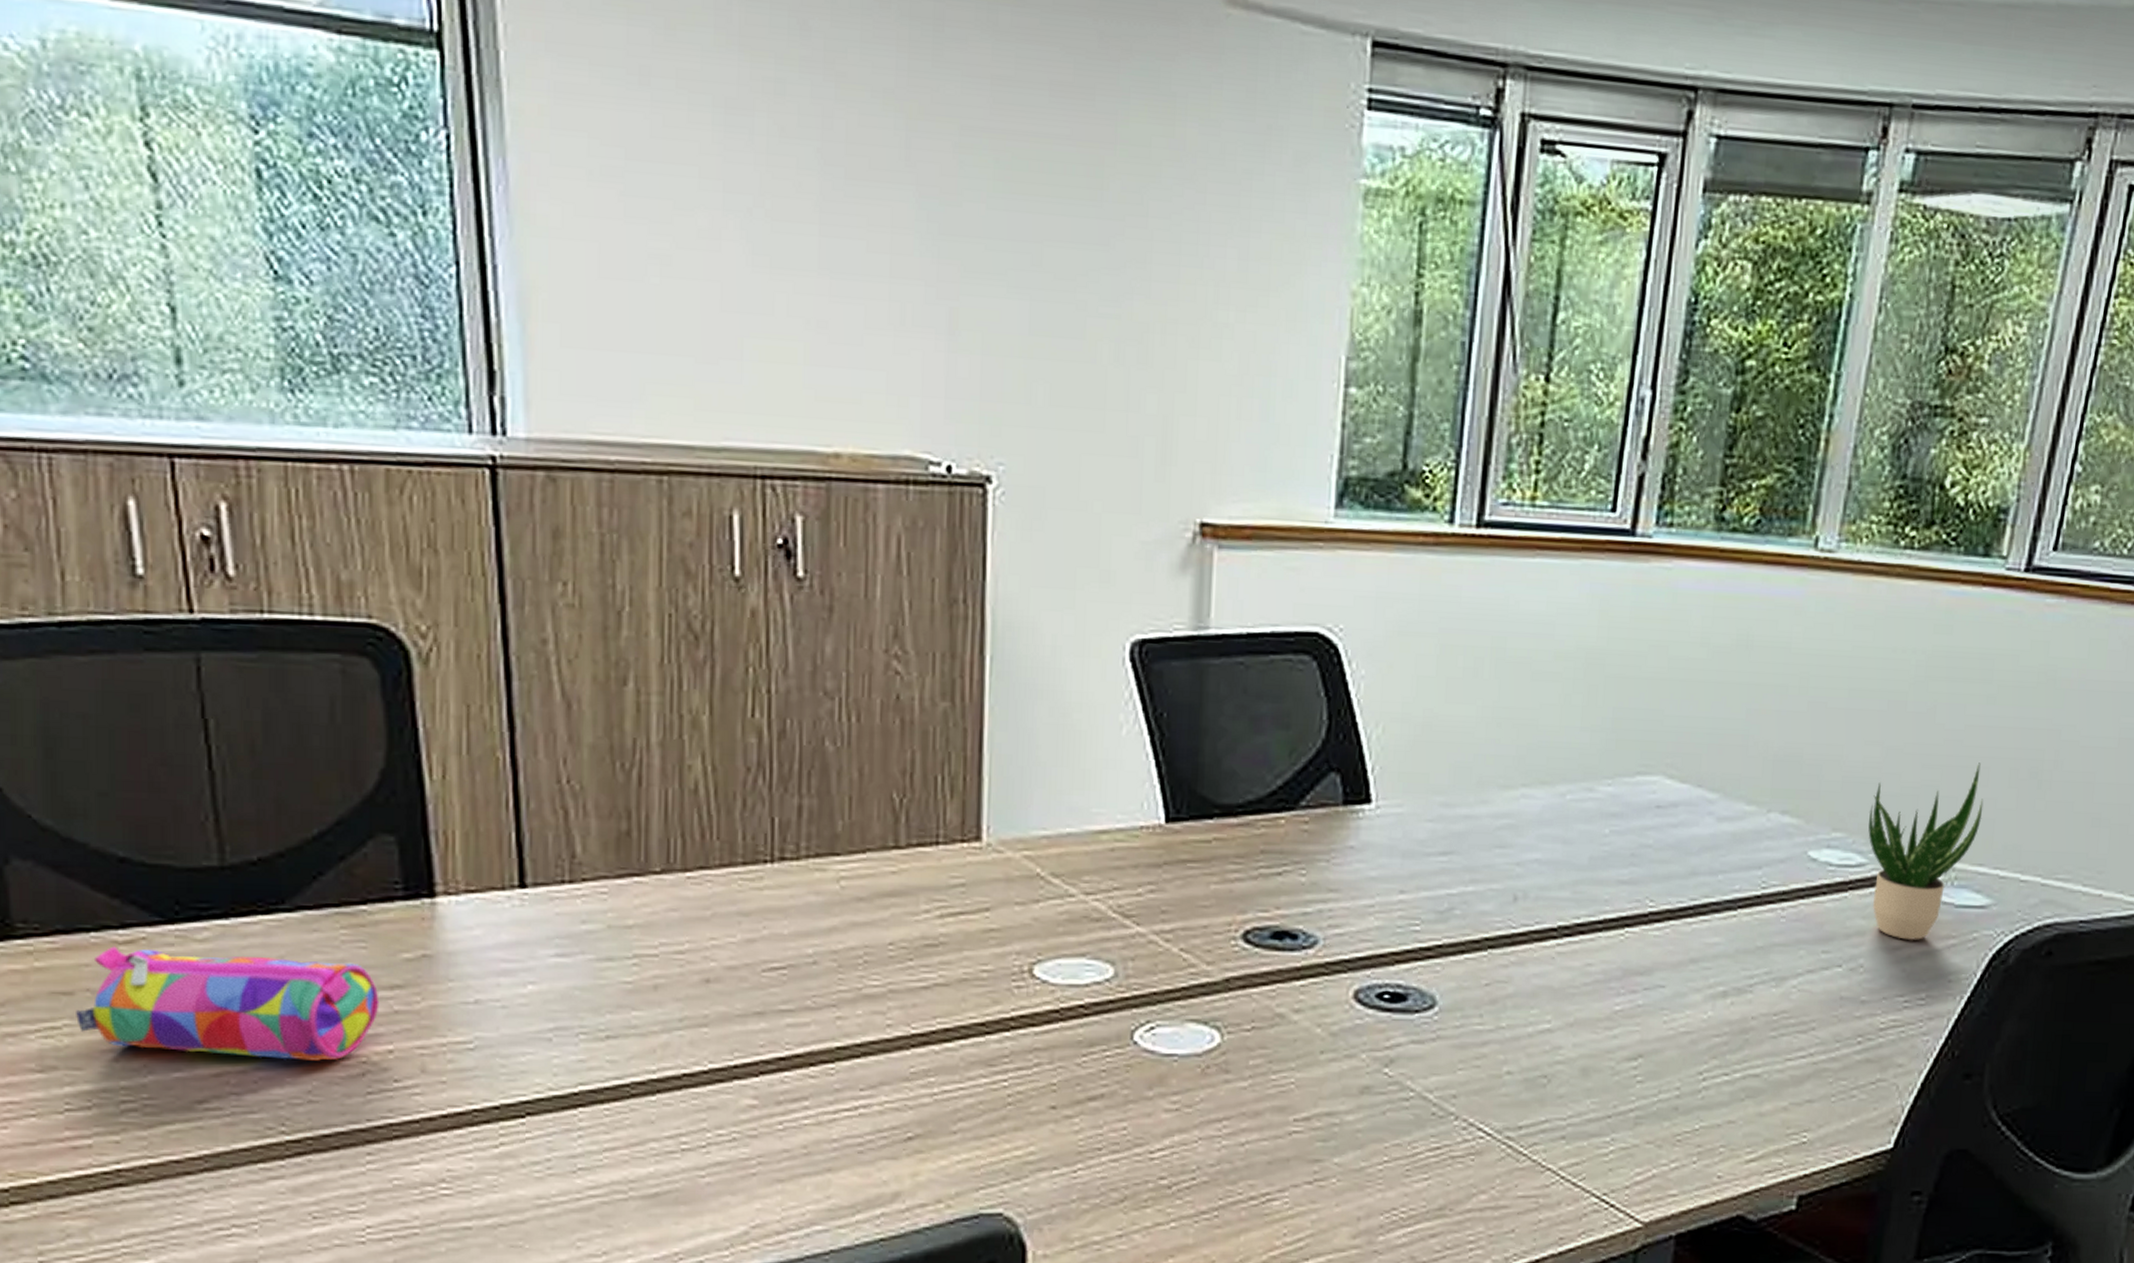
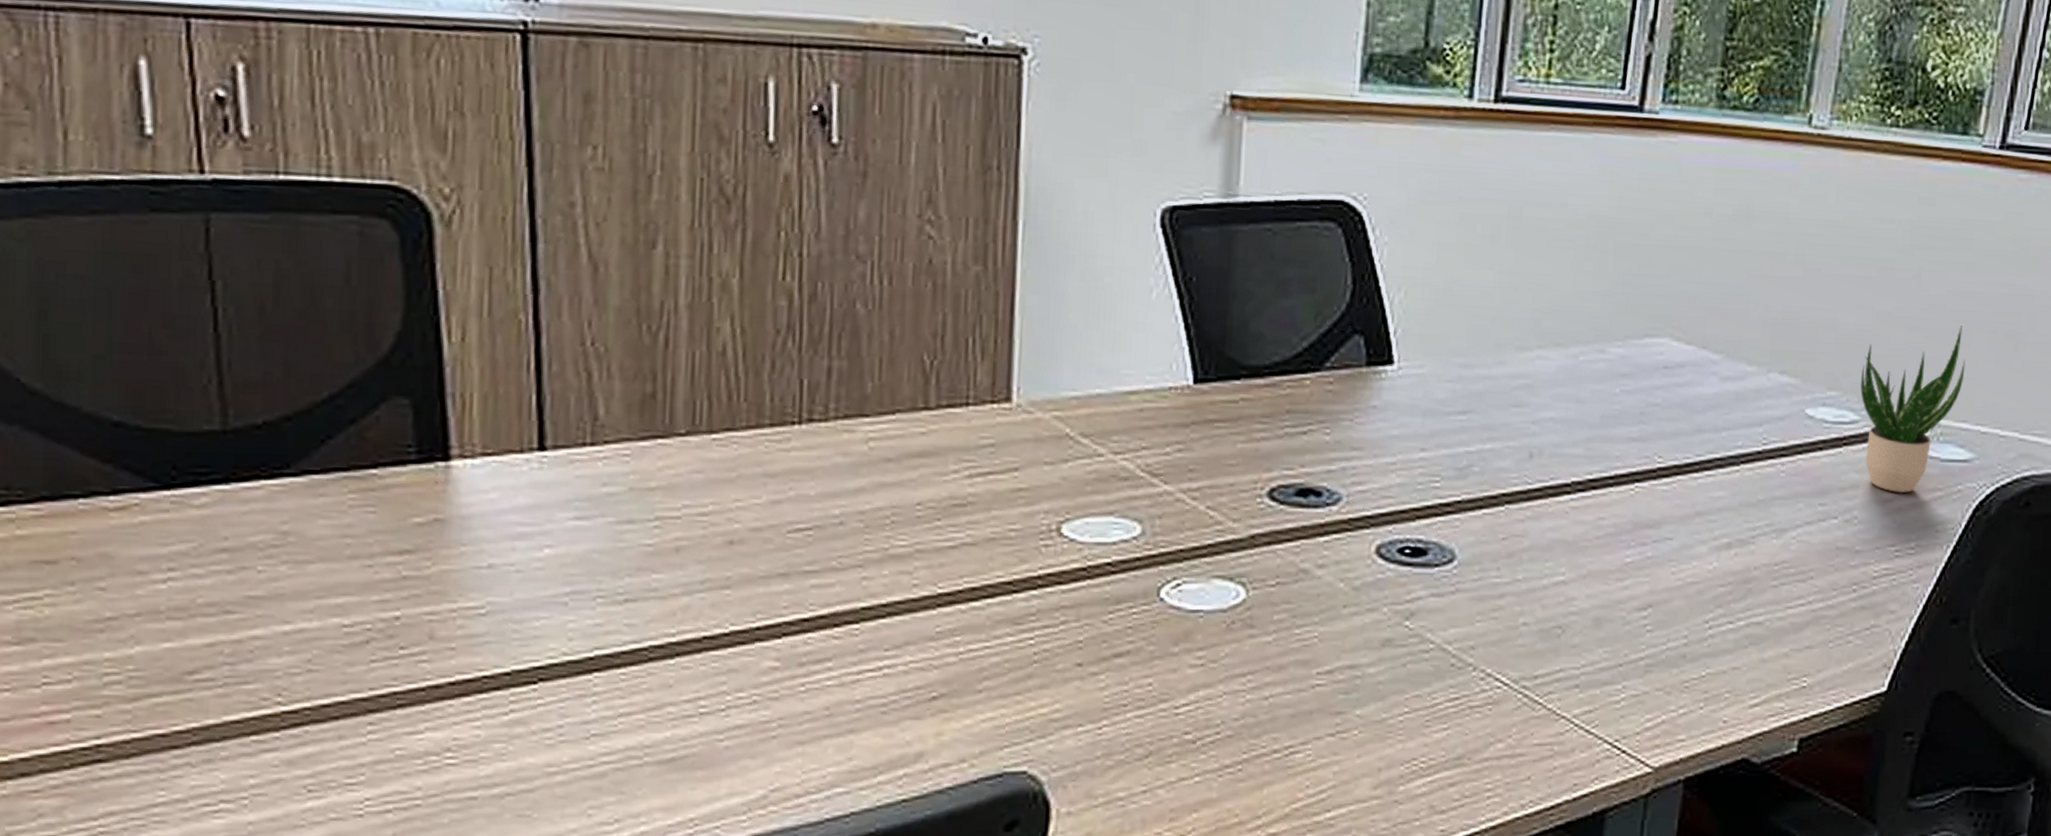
pencil case: present [76,946,379,1061] -> none [59,513,387,629]

